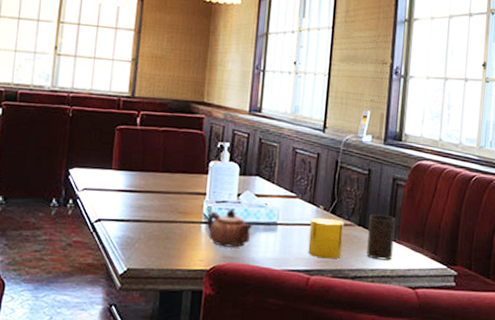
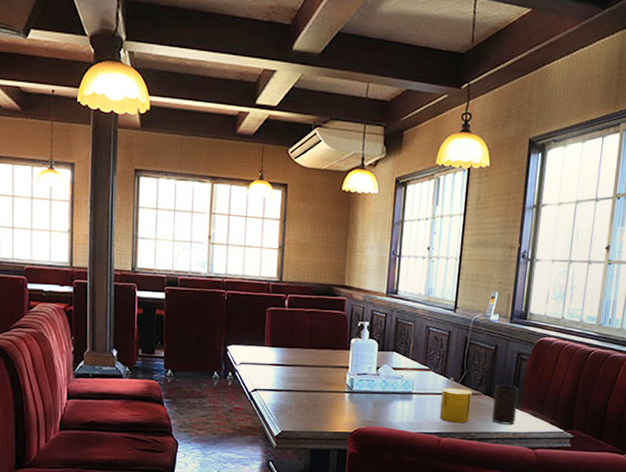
teapot: present [207,208,252,247] -> none [350,380,390,413]

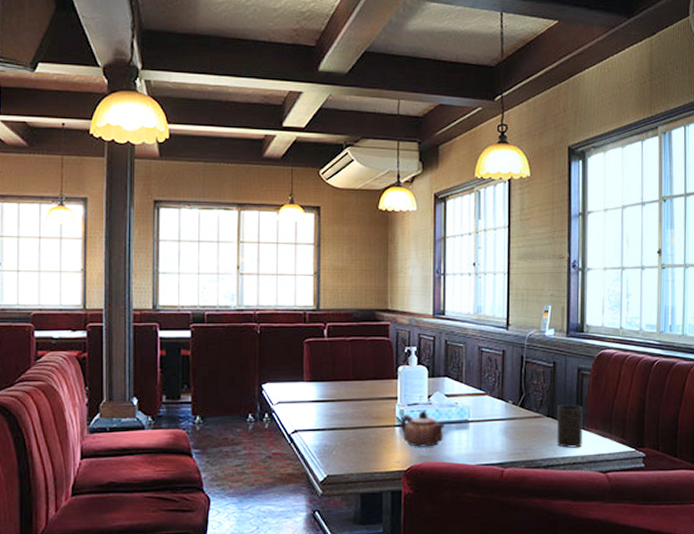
teapot: none [350,380,390,413] -> present [401,410,444,447]
cup: present [439,387,472,424] -> none [500,412,533,451]

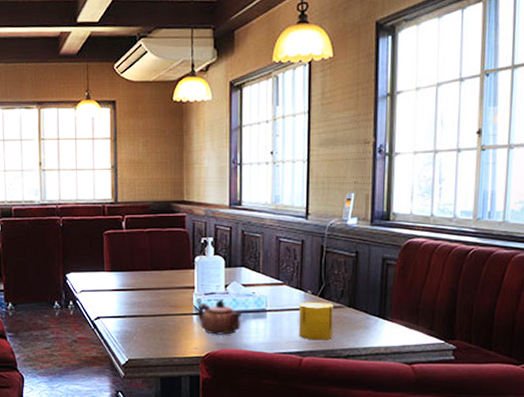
cup: none [500,412,533,451] -> present [299,302,334,340]
cup: present [557,404,583,448] -> none [359,294,387,339]

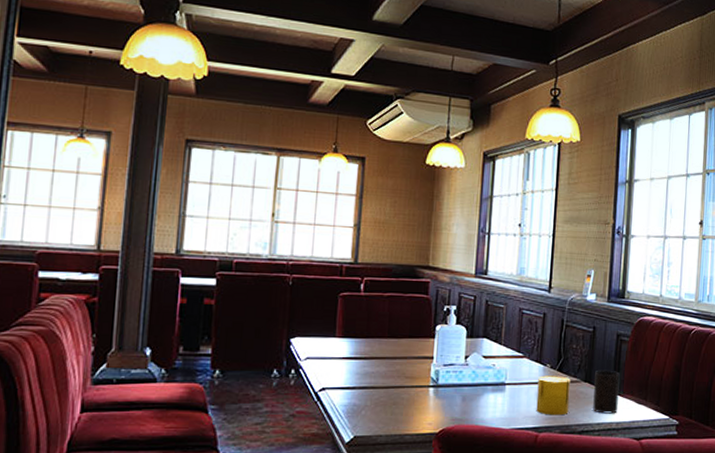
teapot: present [198,299,241,335] -> none [435,371,480,409]
cup: none [359,294,387,339] -> present [593,370,620,414]

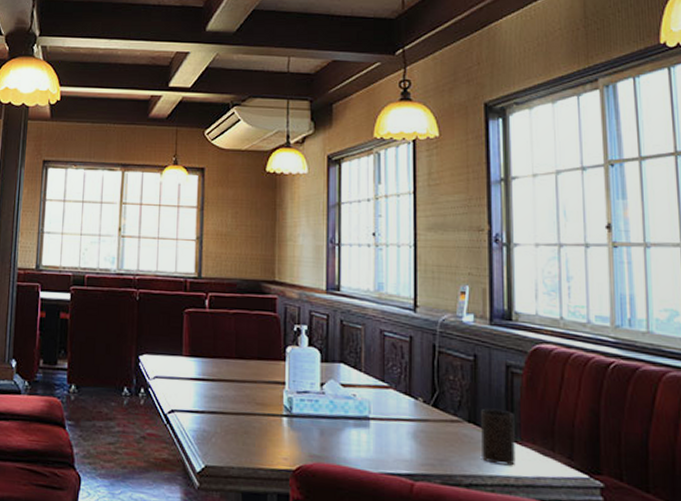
cup: present [536,375,571,416] -> none [409,411,451,462]

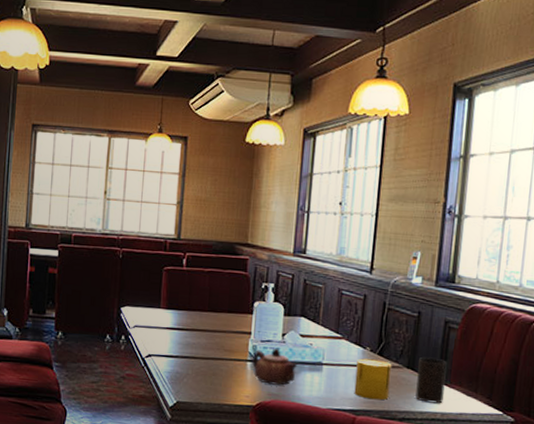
teapot: none [289,400,340,445] -> present [252,348,297,385]
cup: none [409,411,451,462] -> present [354,358,392,400]

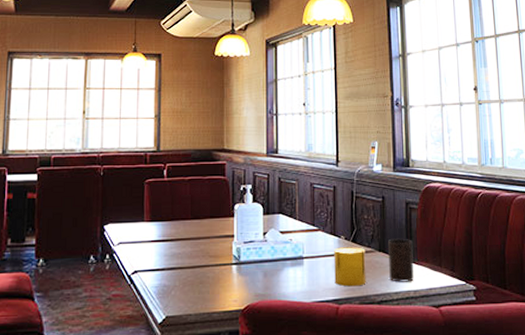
teapot: present [252,348,297,385] -> none [238,247,280,285]

